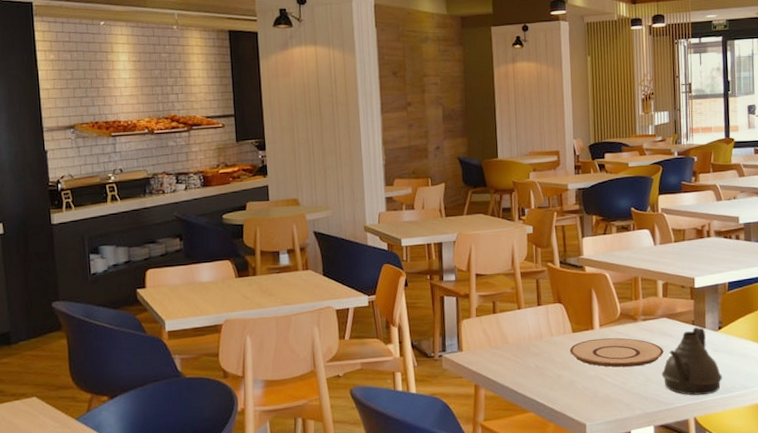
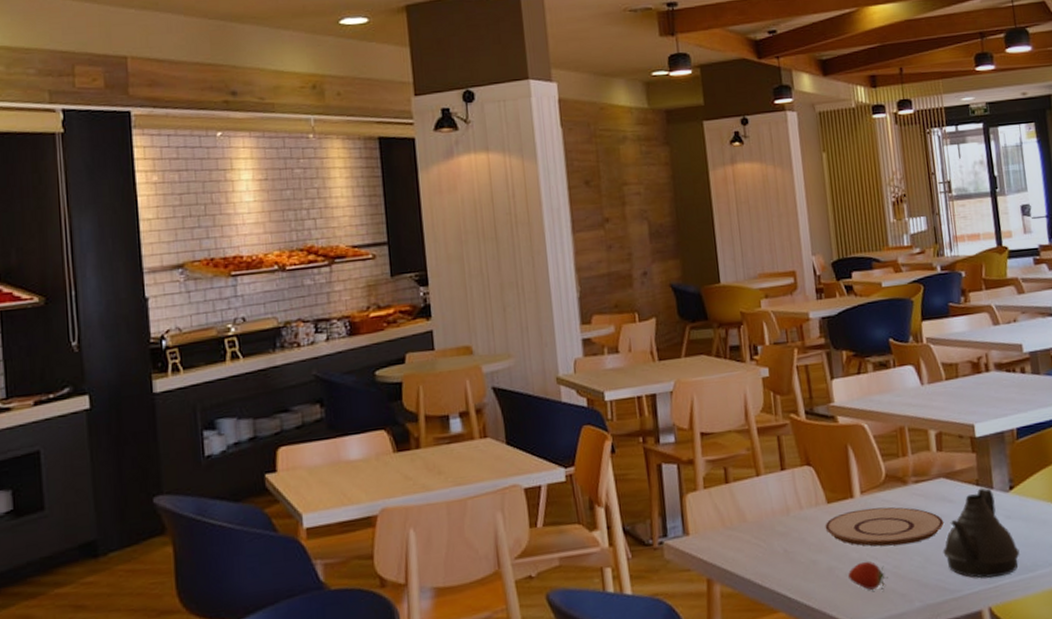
fruit: none [585,378,617,399] -> present [848,561,888,590]

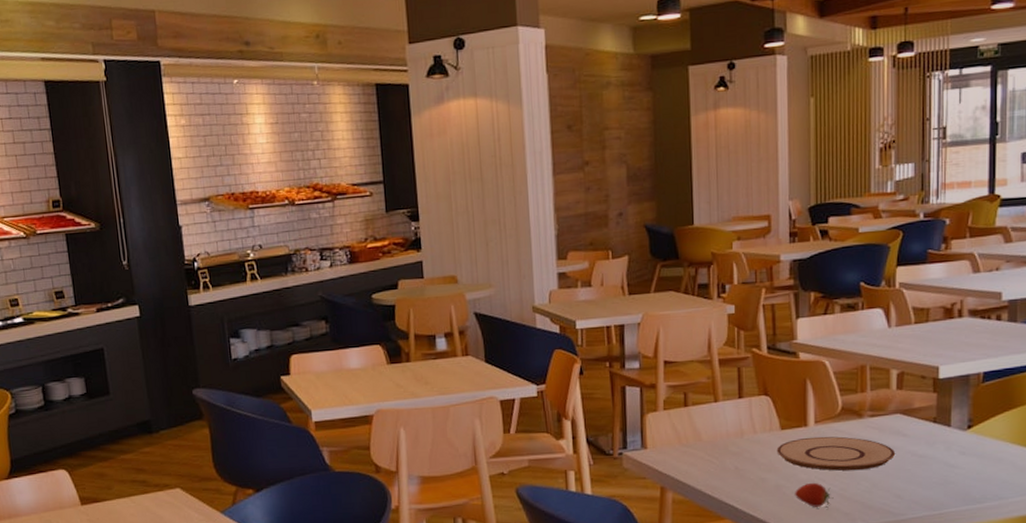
teapot: present [943,487,1020,579] -> none [891,425,969,506]

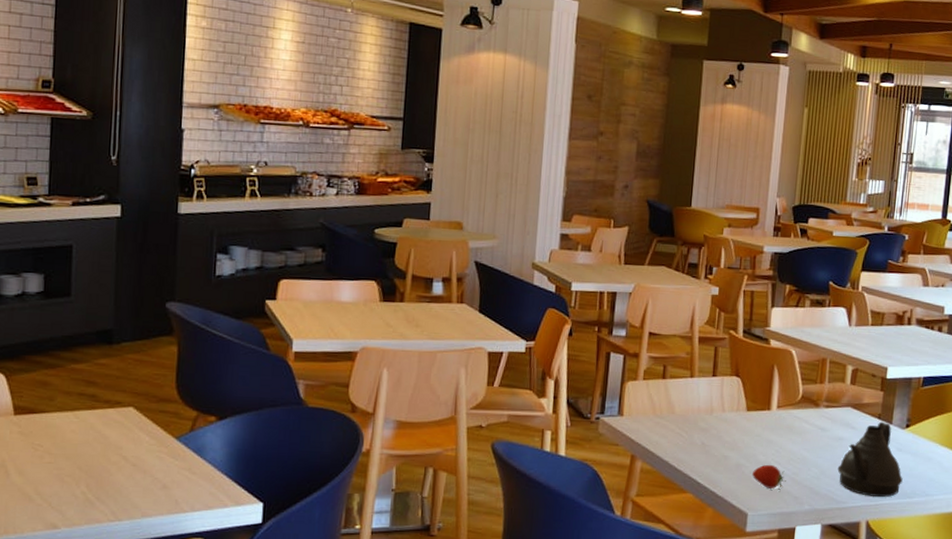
plate: present [776,436,896,471] -> none [741,420,844,457]
teapot: none [891,425,969,506] -> present [837,421,903,497]

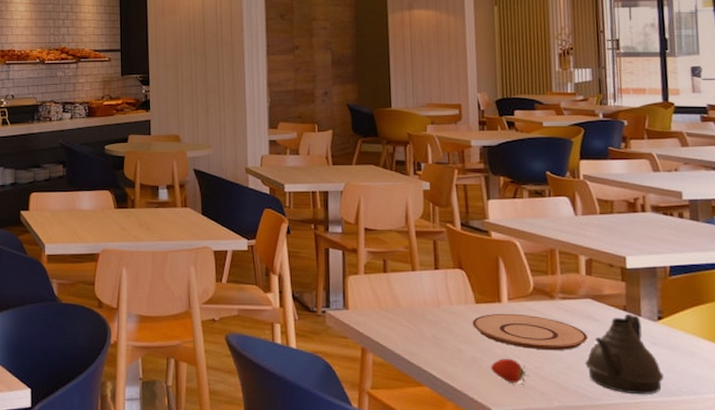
plate: none [741,420,844,457] -> present [472,313,589,351]

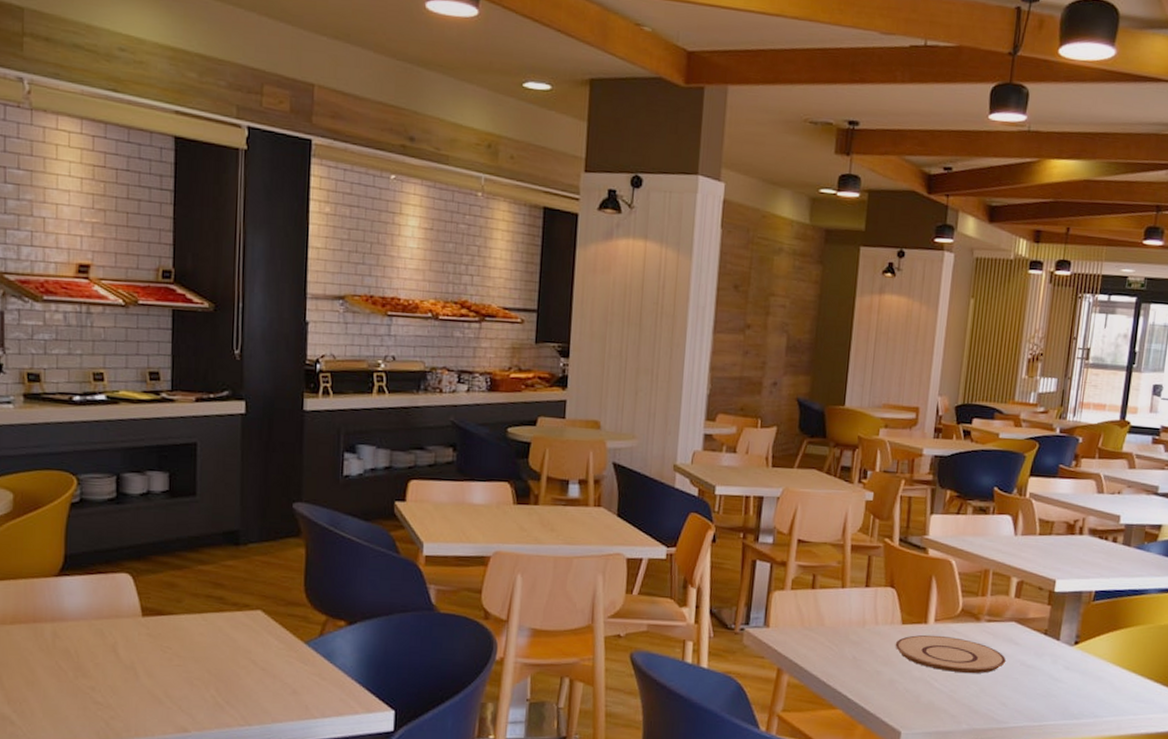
fruit: present [491,358,529,384] -> none [907,680,943,707]
teapot: present [585,313,664,395] -> none [998,637,1070,718]

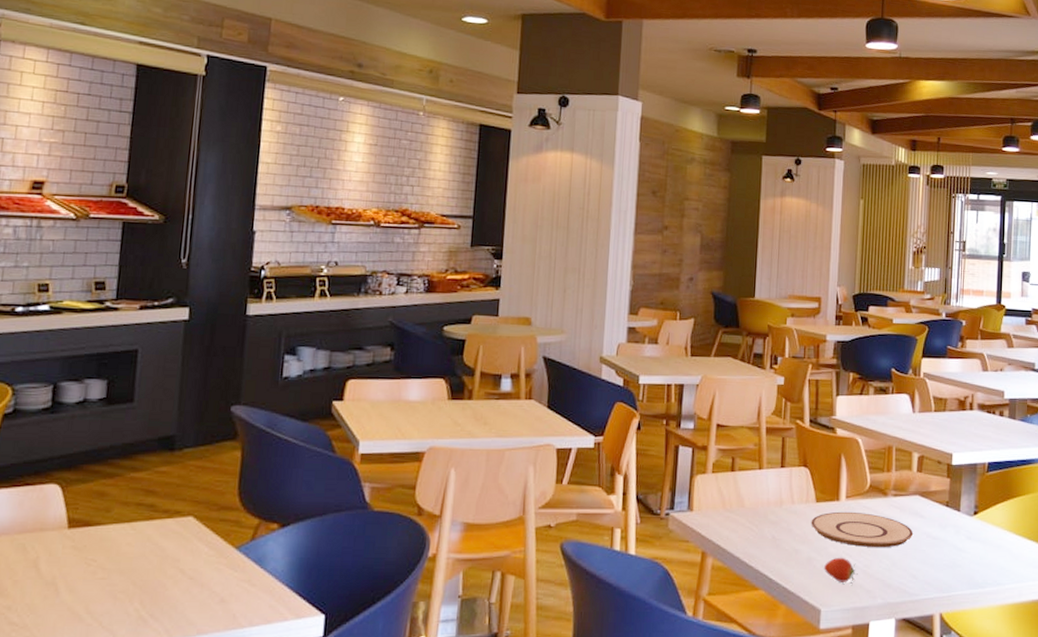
fruit: none [907,680,943,707] -> present [824,557,858,582]

